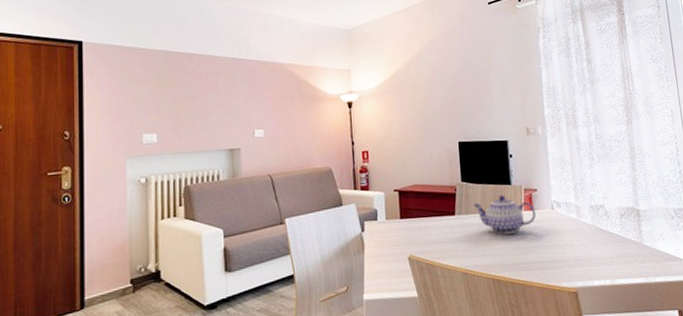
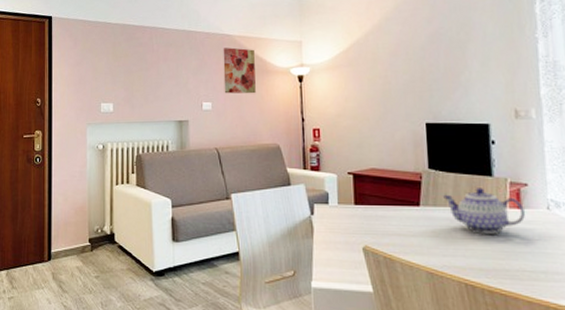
wall art: none [274,75,308,121] -> present [223,47,256,94]

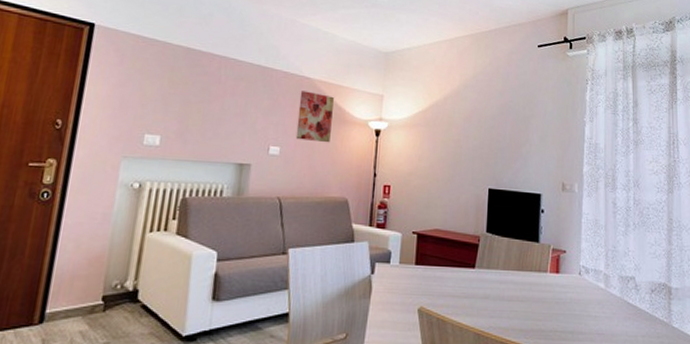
teapot: present [443,188,525,234] -> none [496,253,561,296]

